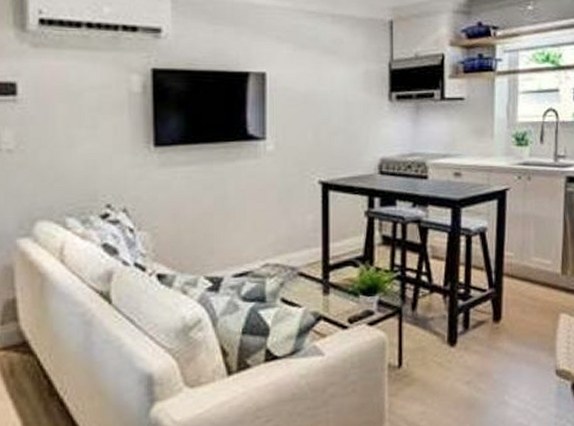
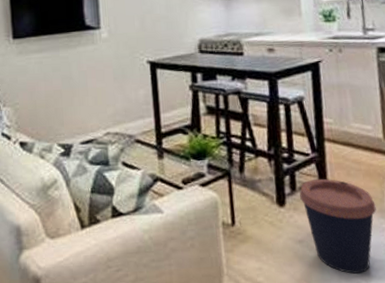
coffee cup: none [472,316,546,414] -> present [299,178,376,274]

